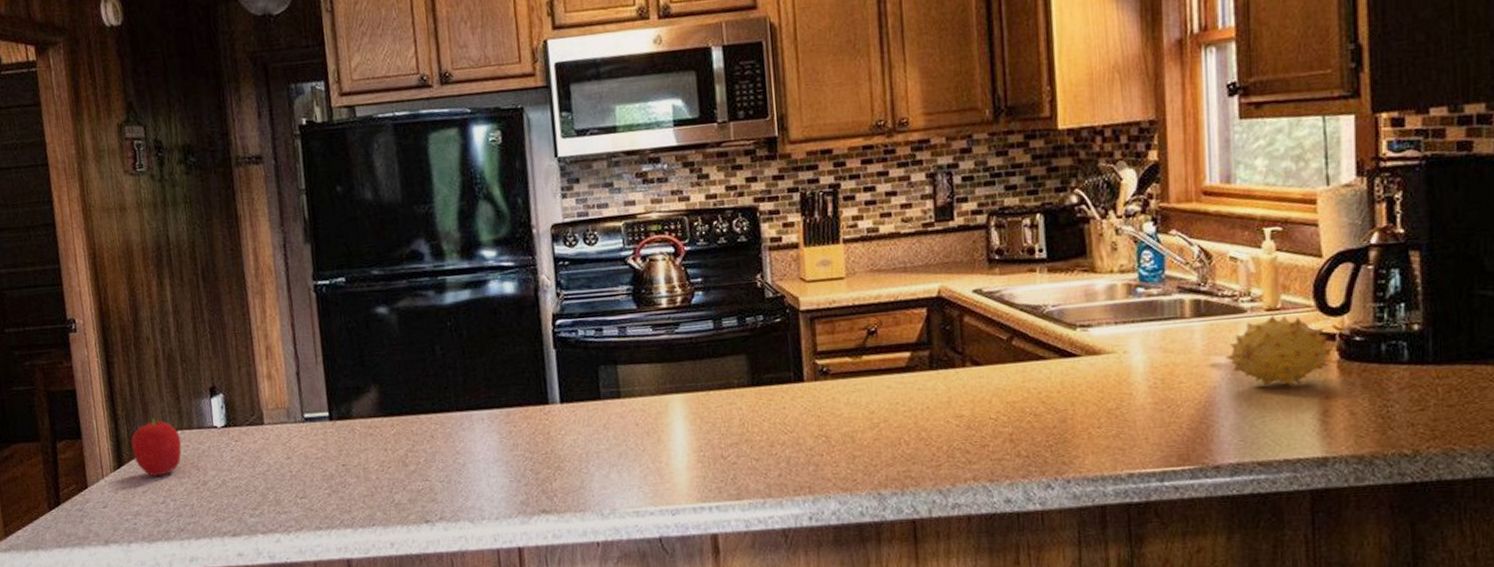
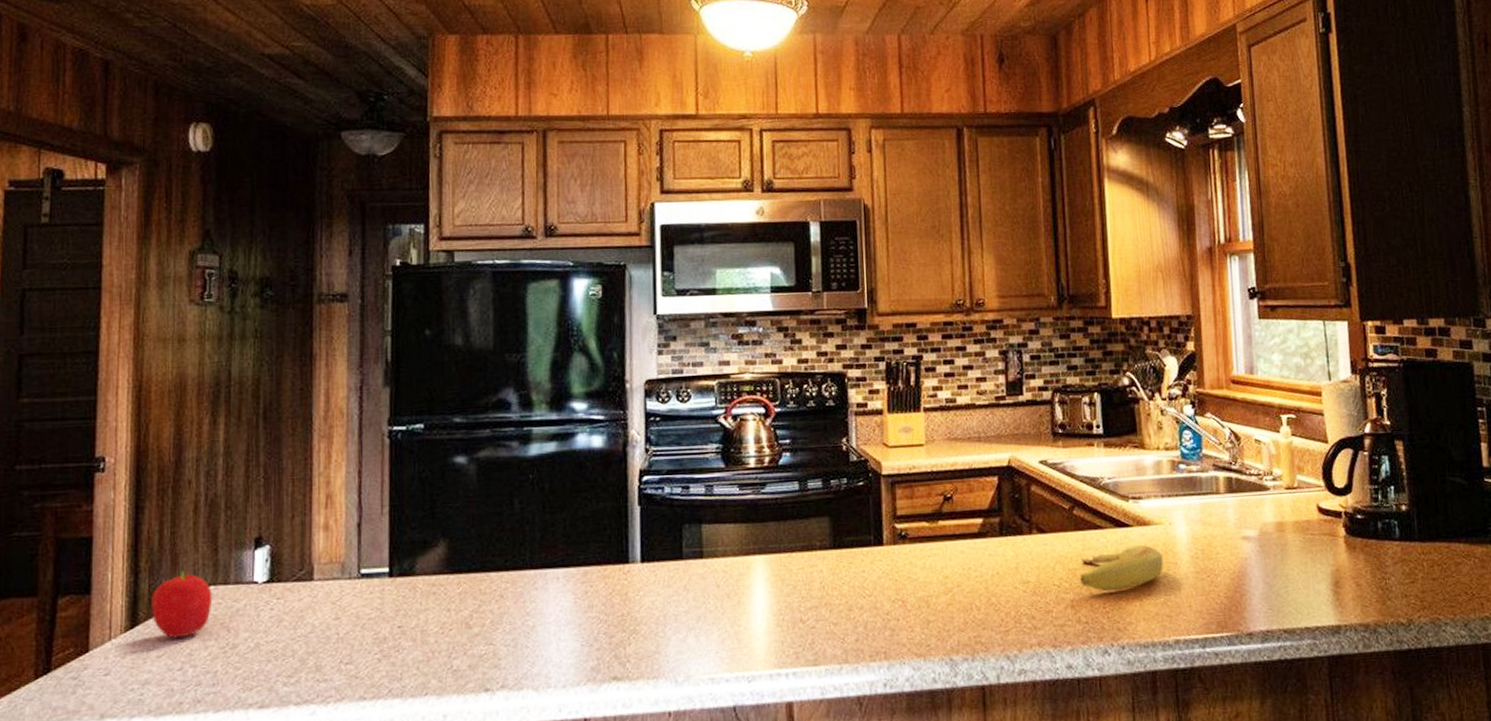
banana: none [1019,375,1117,425] -> present [1079,545,1164,592]
fruit: present [1226,315,1333,388] -> none [1254,493,1340,560]

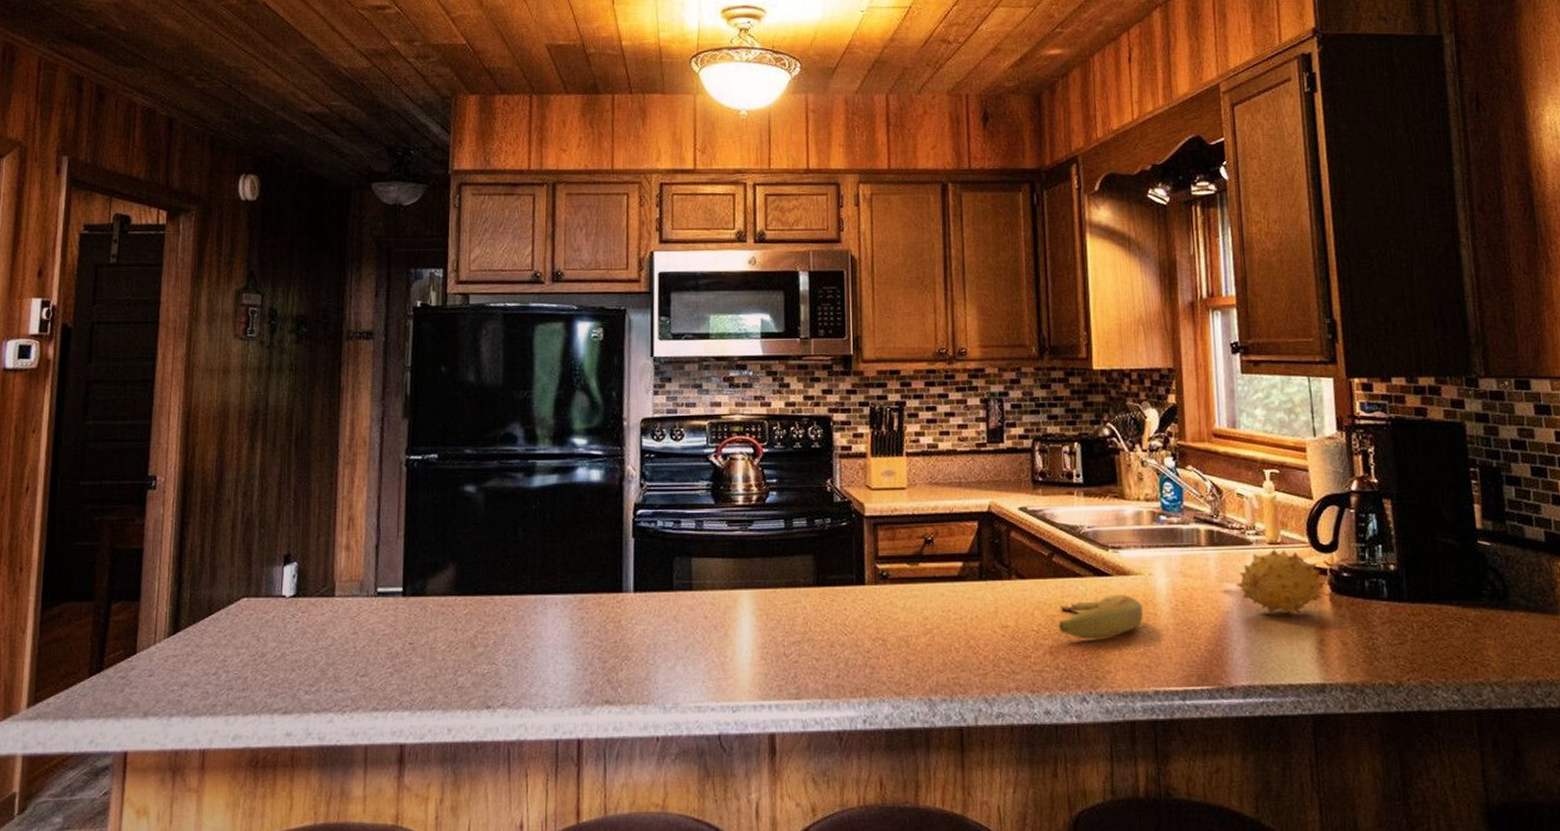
fruit: present [151,570,213,639] -> none [192,582,246,645]
fruit: none [1254,493,1340,560] -> present [1236,549,1325,615]

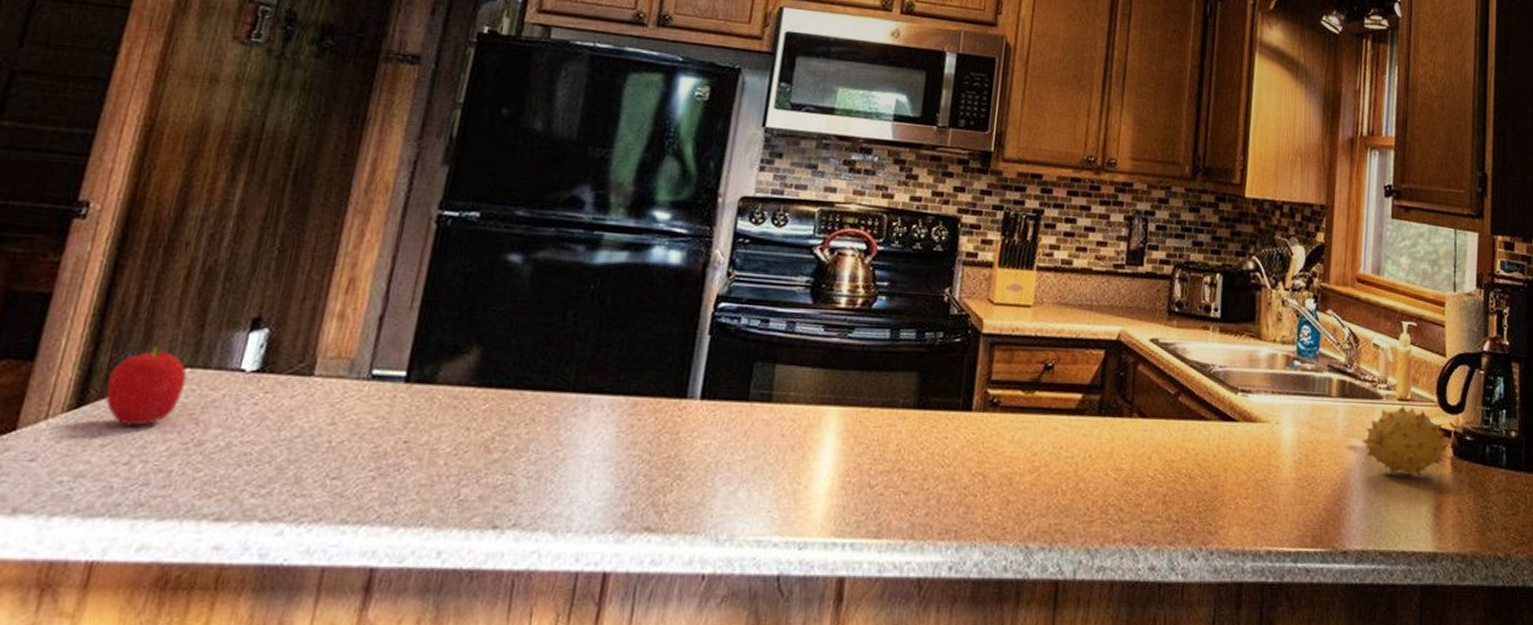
fruit: none [192,582,246,645] -> present [105,345,188,426]
banana: present [1058,595,1144,639] -> none [1175,443,1266,490]

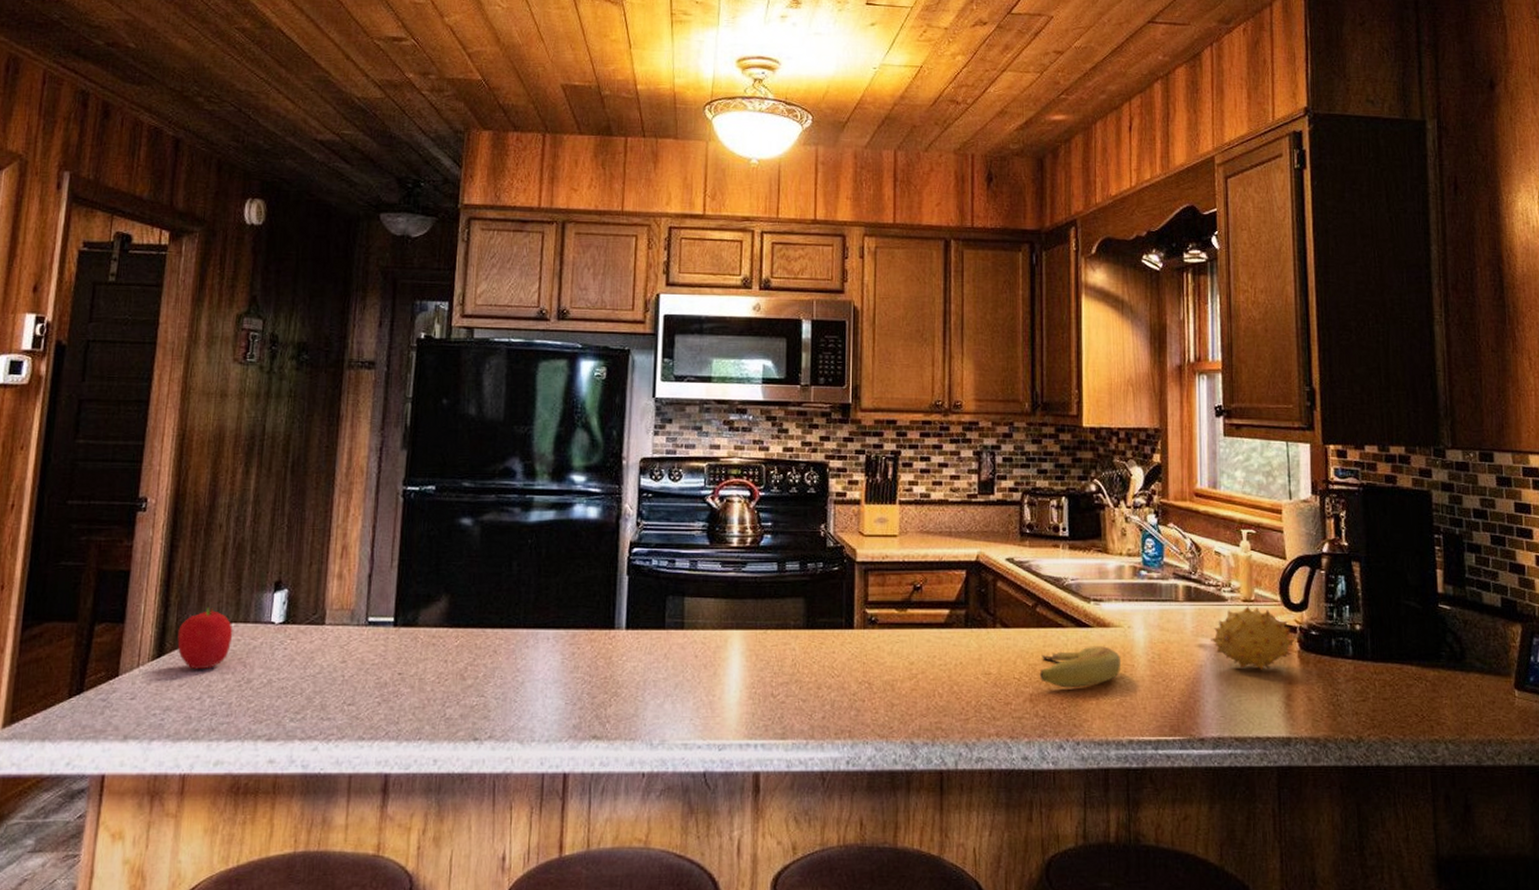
banana: none [1175,443,1266,490] -> present [1039,646,1121,688]

